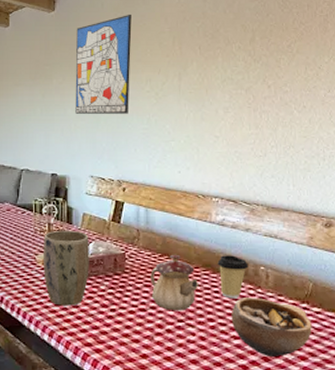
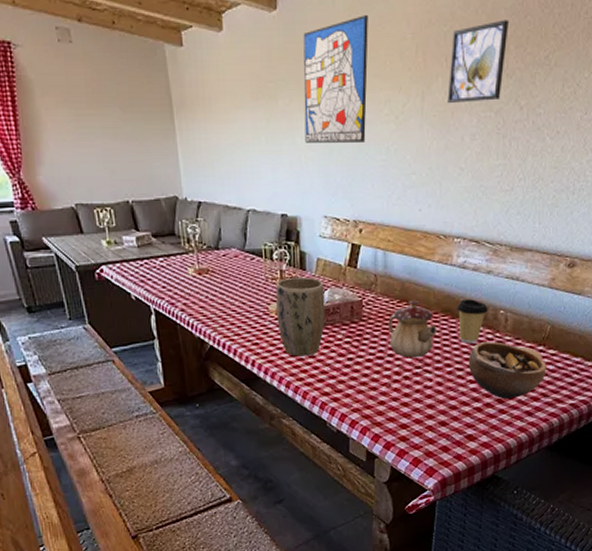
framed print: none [201,17,254,83] -> present [447,20,509,104]

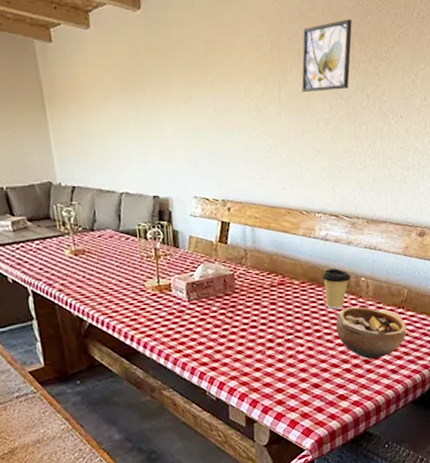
plant pot: present [276,277,325,357] -> none [151,254,200,330]
wall art: present [303,14,368,143] -> none [166,13,229,130]
teapot: present [388,299,438,358] -> none [259,271,306,326]

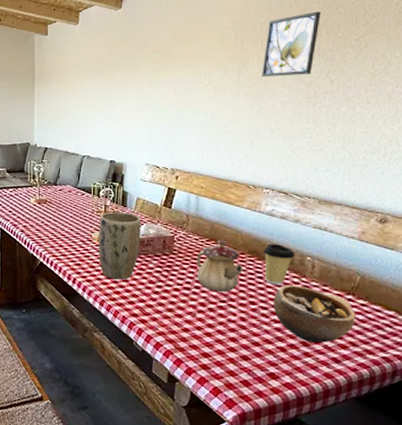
plant pot: none [151,254,200,330] -> present [98,211,141,280]
teapot: none [259,271,306,326] -> present [196,240,244,293]

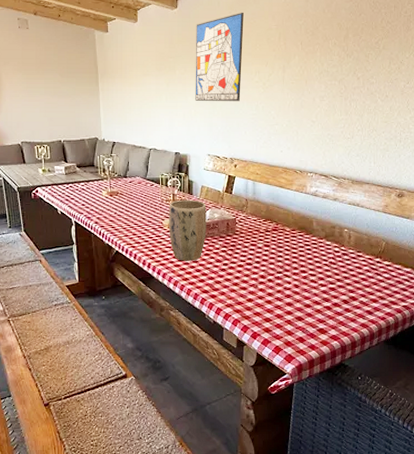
wall art: none [135,10,195,107] -> present [195,12,244,101]
teapot: present [196,240,244,293] -> none [256,219,295,265]
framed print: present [261,11,321,78] -> none [302,17,348,75]
coffee cup: present [263,244,295,286] -> none [310,220,335,255]
bowl: present [272,285,356,343] -> none [319,254,383,300]

